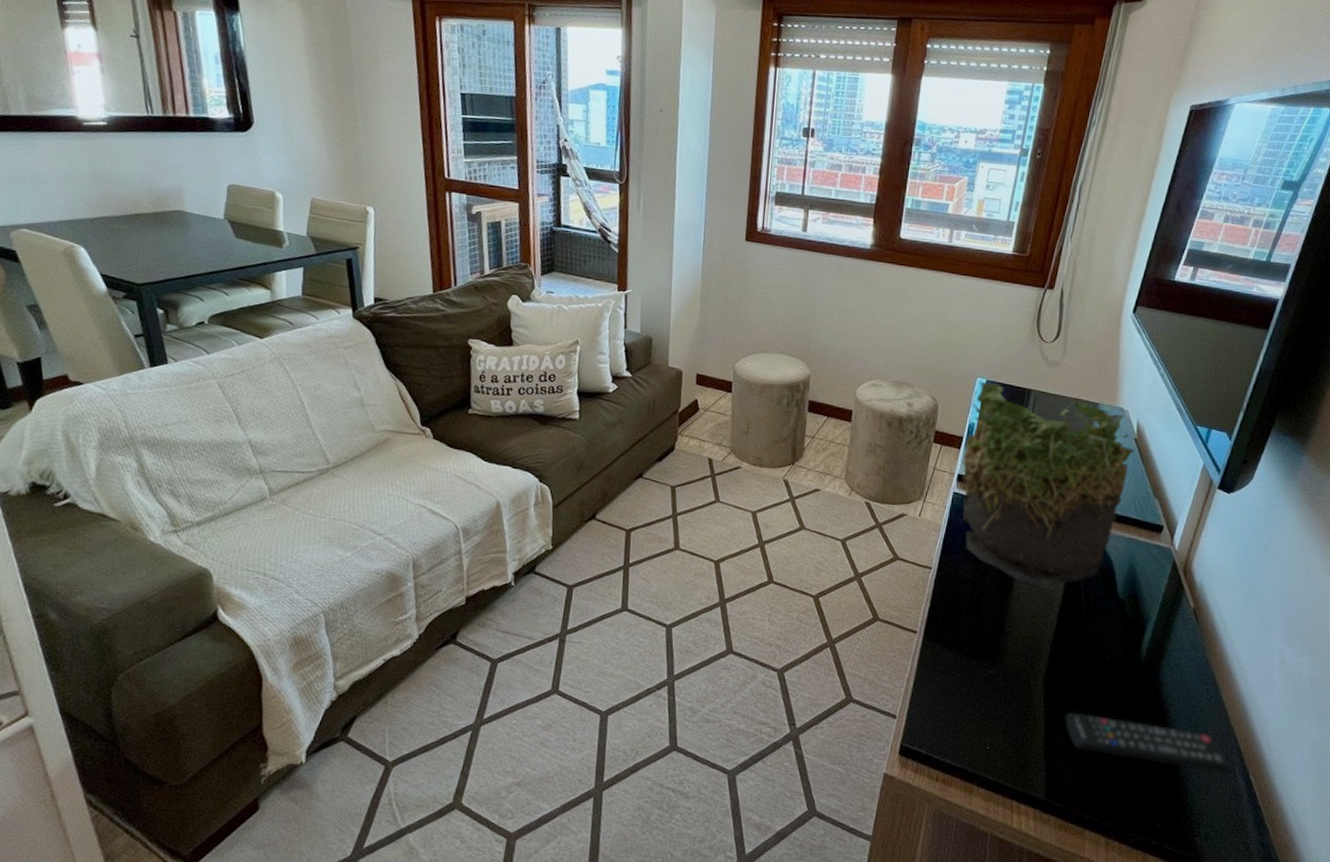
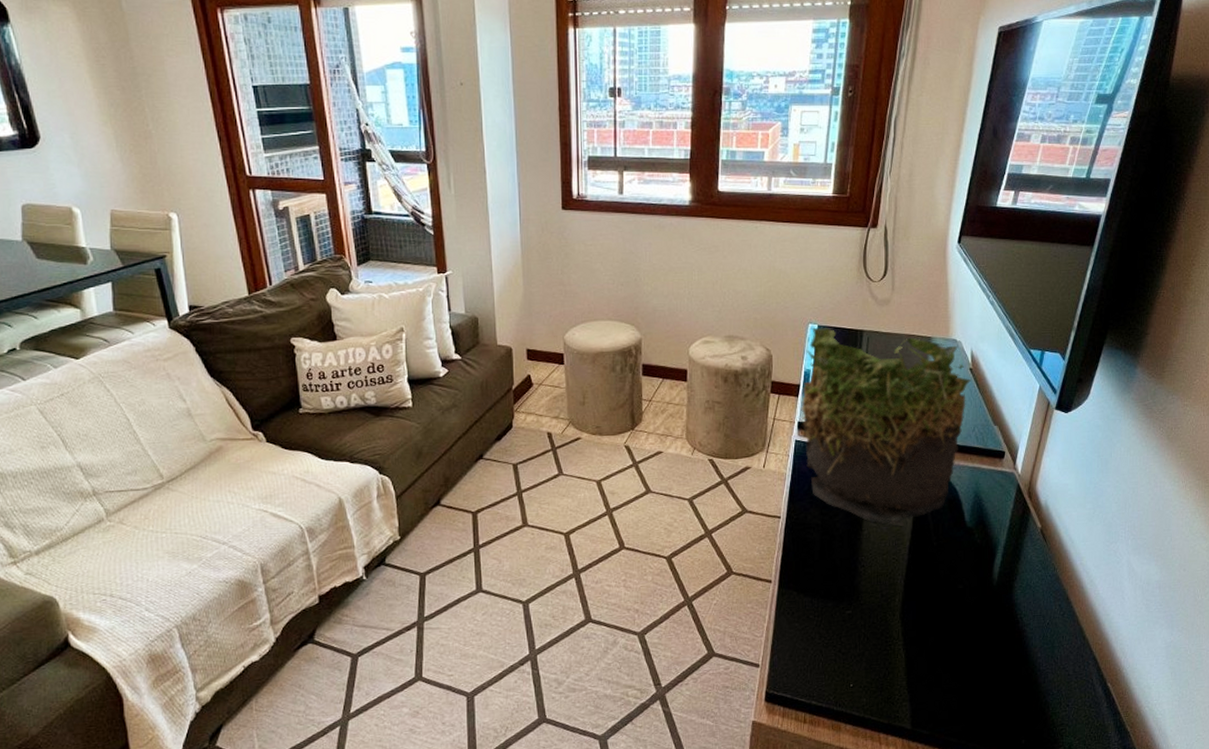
remote control: present [1065,712,1235,774] -> none [924,641,1093,685]

